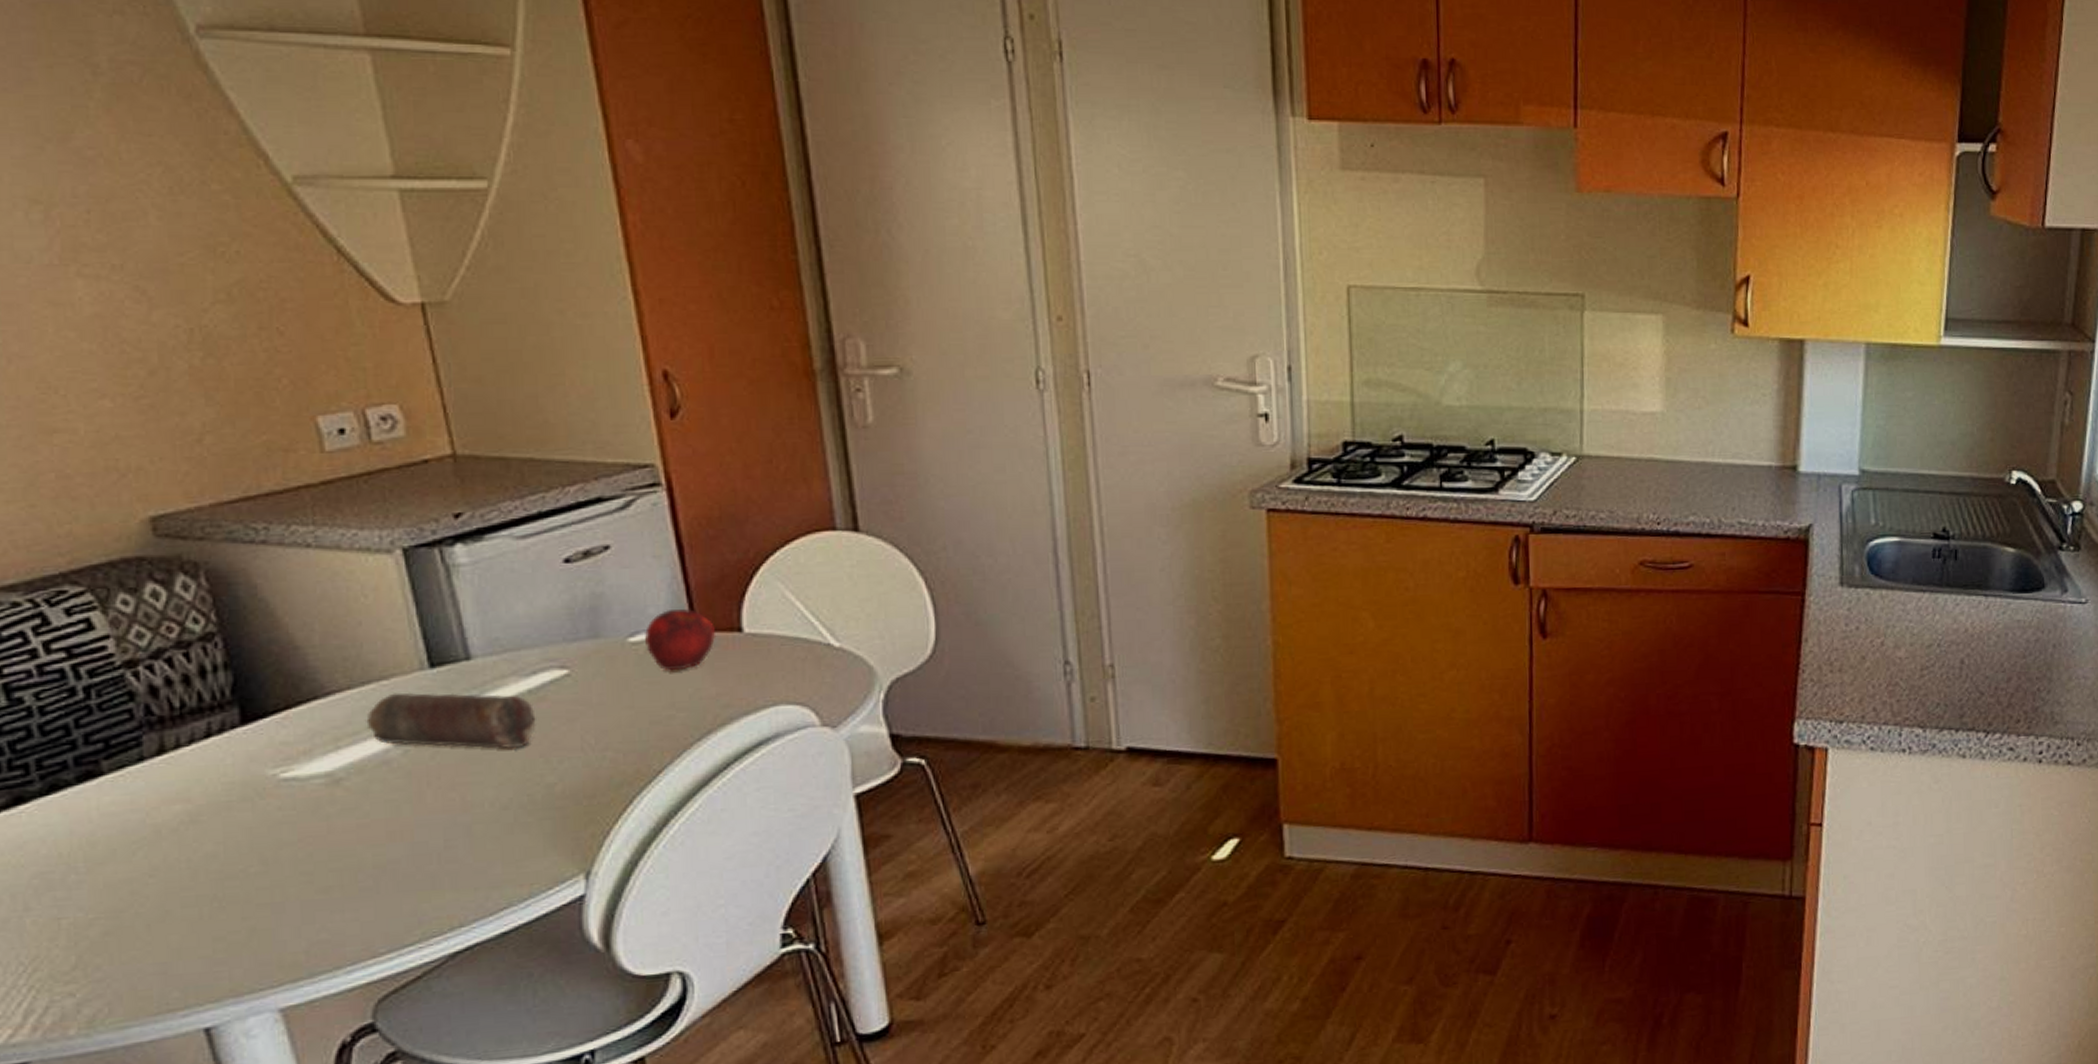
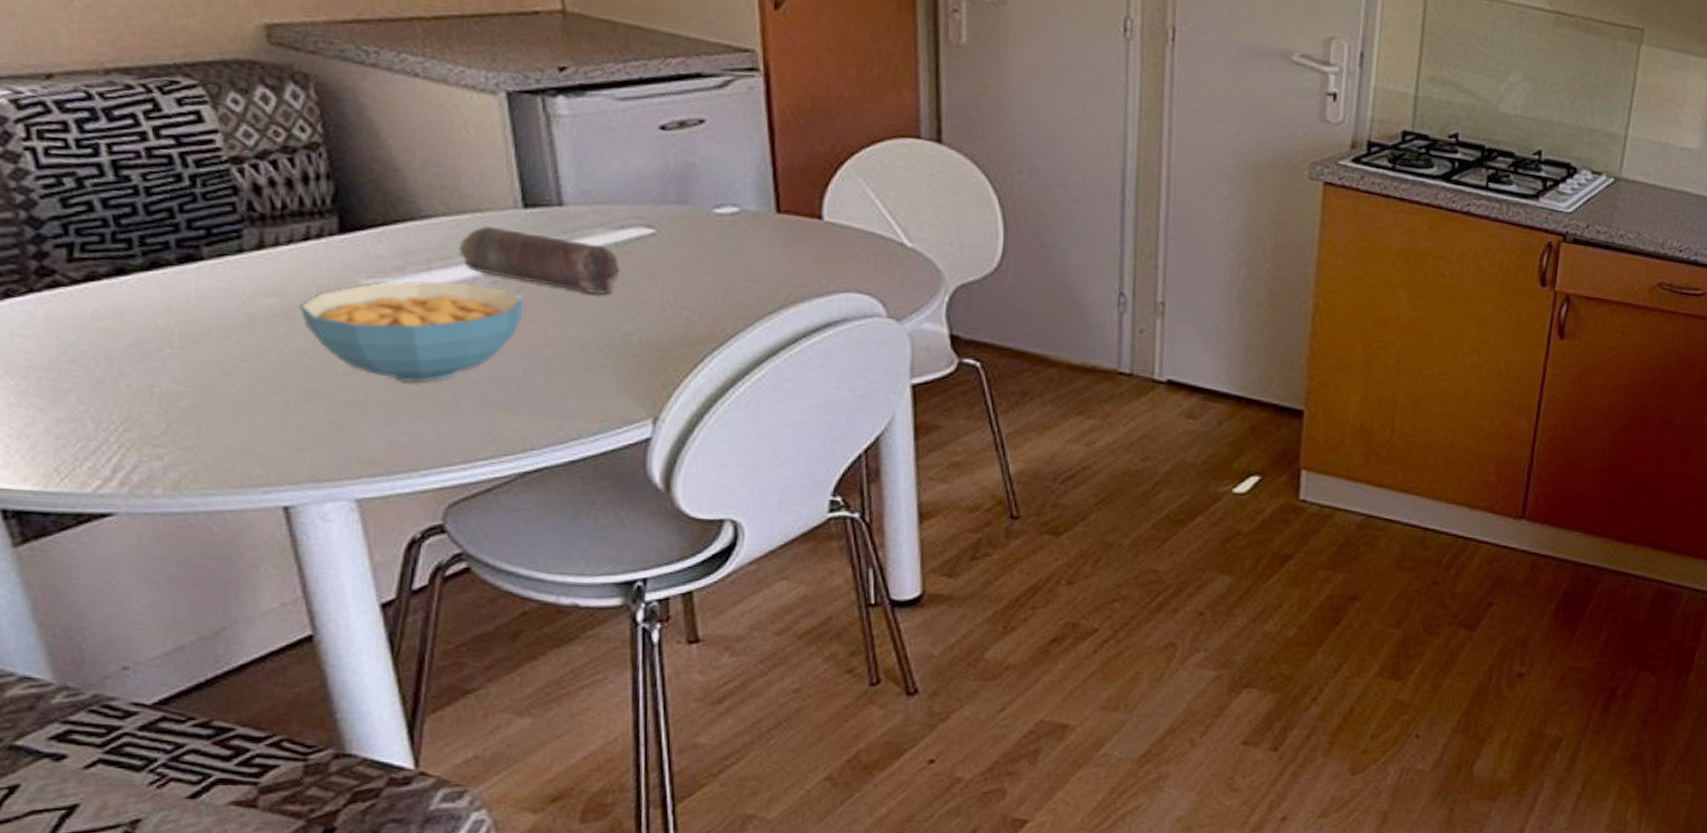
cereal bowl: none [206,756,439,873] -> present [300,281,523,383]
apple: present [645,609,717,671] -> none [730,188,798,247]

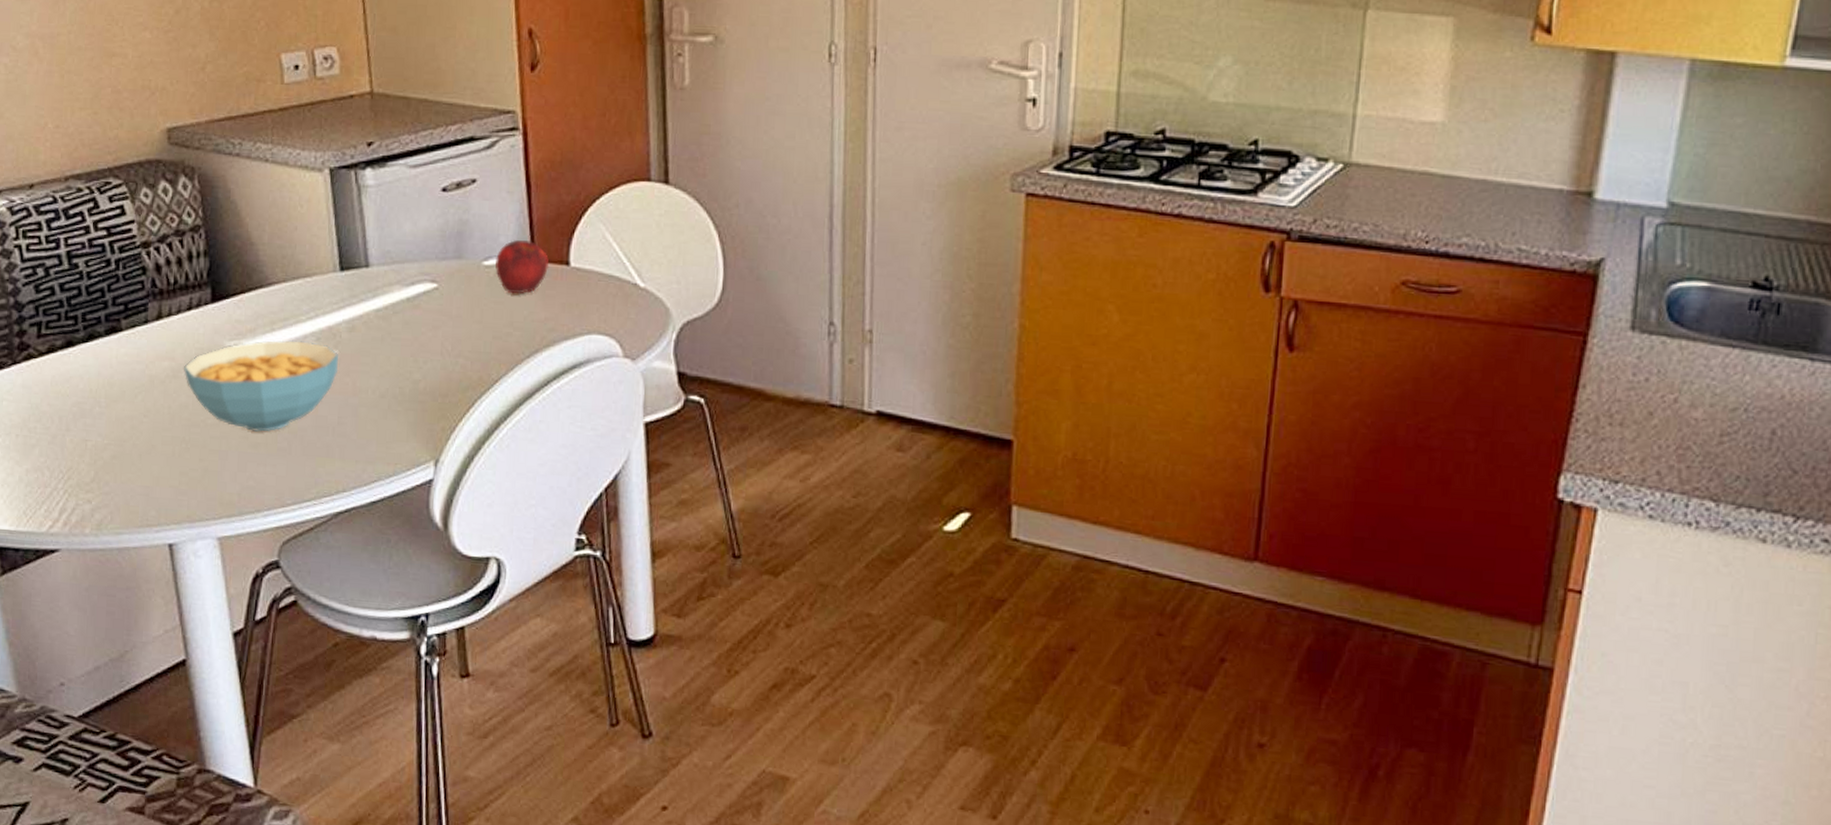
candle: present [458,226,620,295] -> none [293,289,411,346]
apple: none [730,188,798,247] -> present [495,240,549,295]

